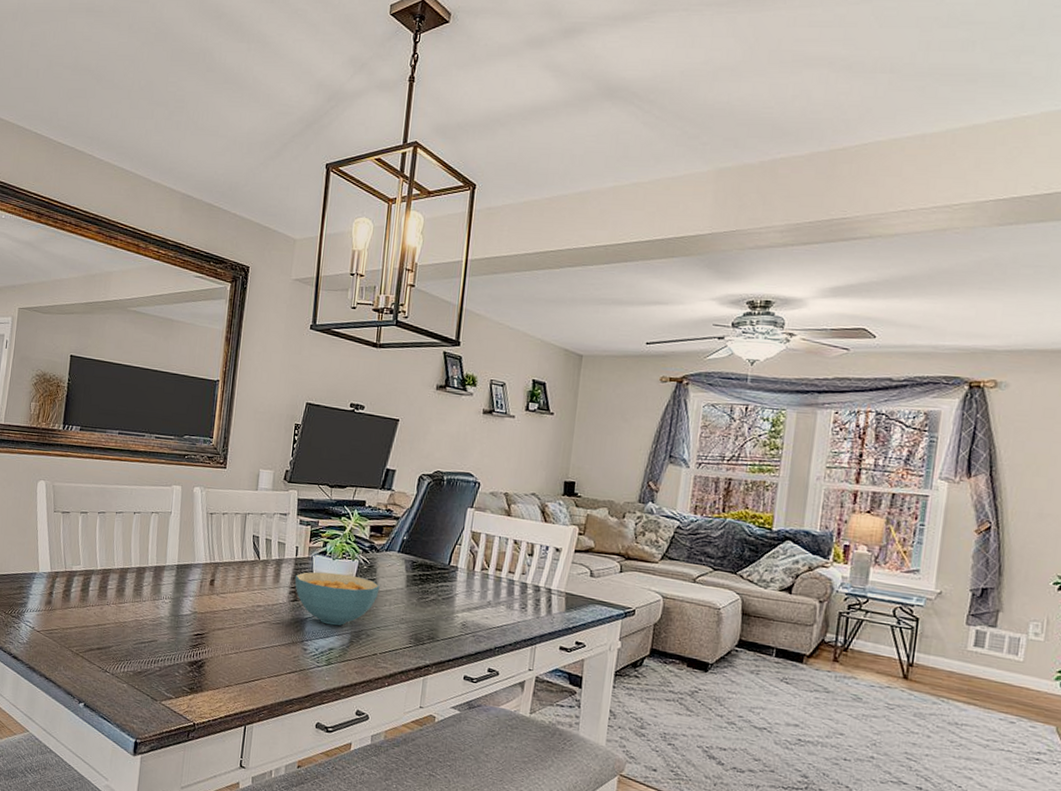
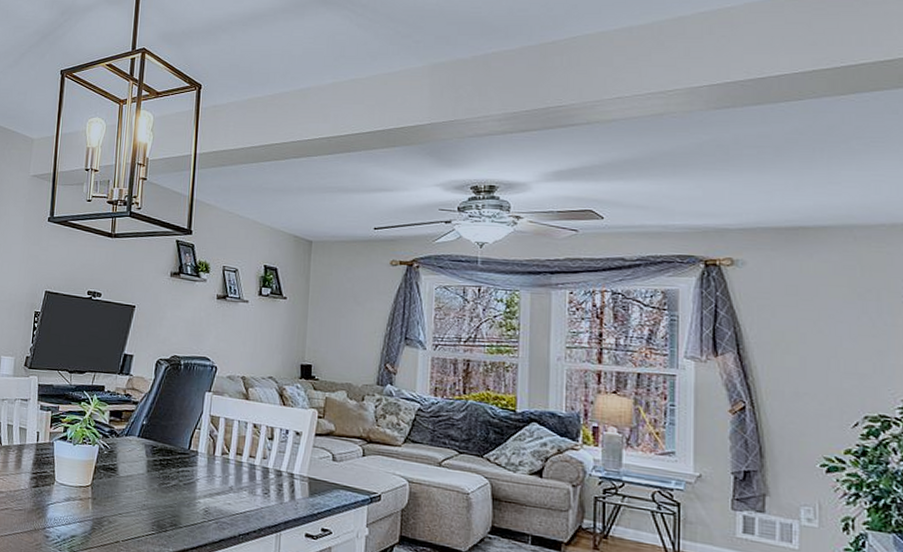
cereal bowl: present [294,572,380,626] -> none [36,457,121,512]

